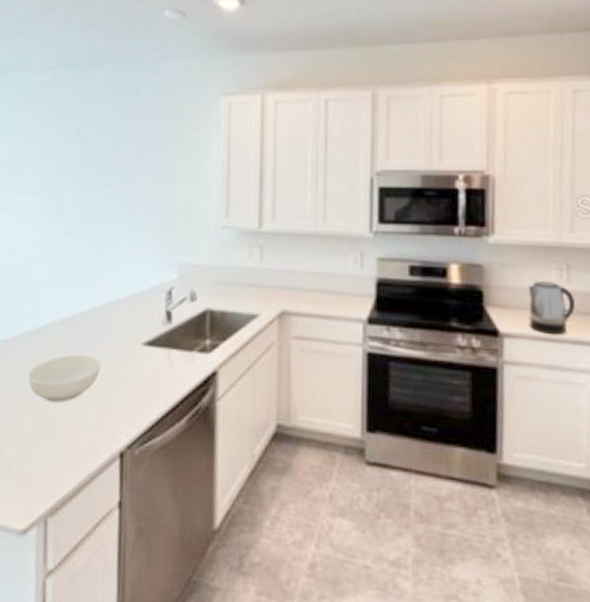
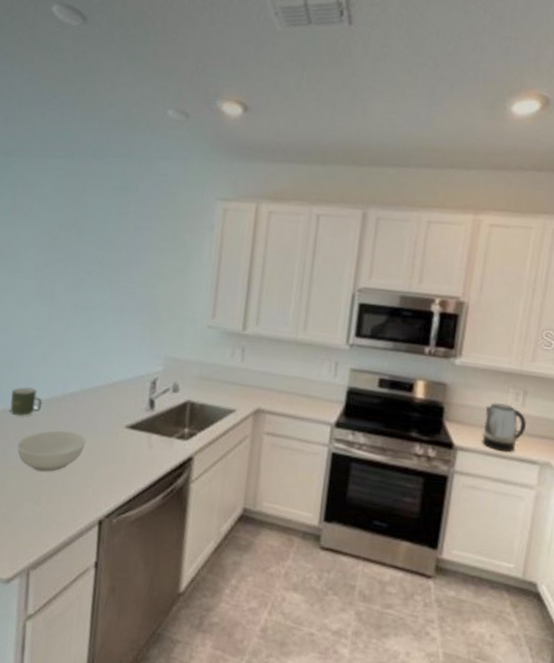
mug: none [19,310,52,343] -> present [10,387,42,417]

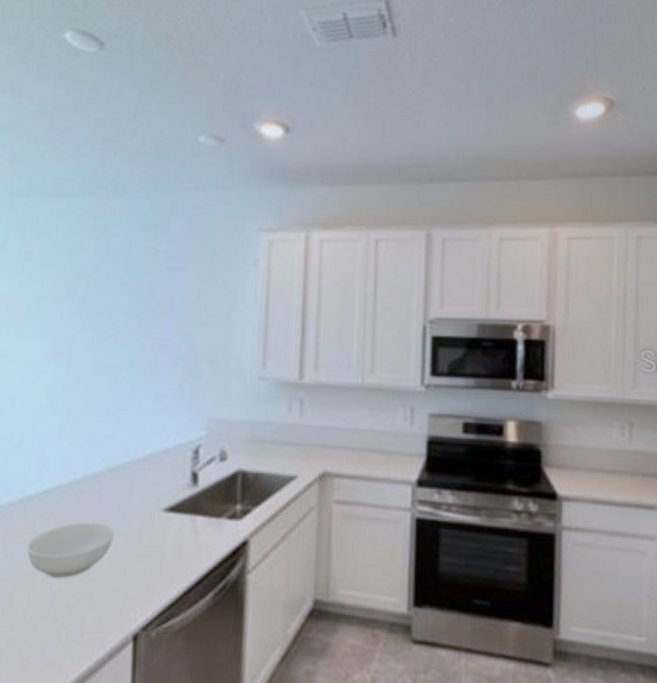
mug: present [10,387,42,417] -> none [18,471,58,509]
kettle: present [482,403,526,452] -> none [588,440,637,497]

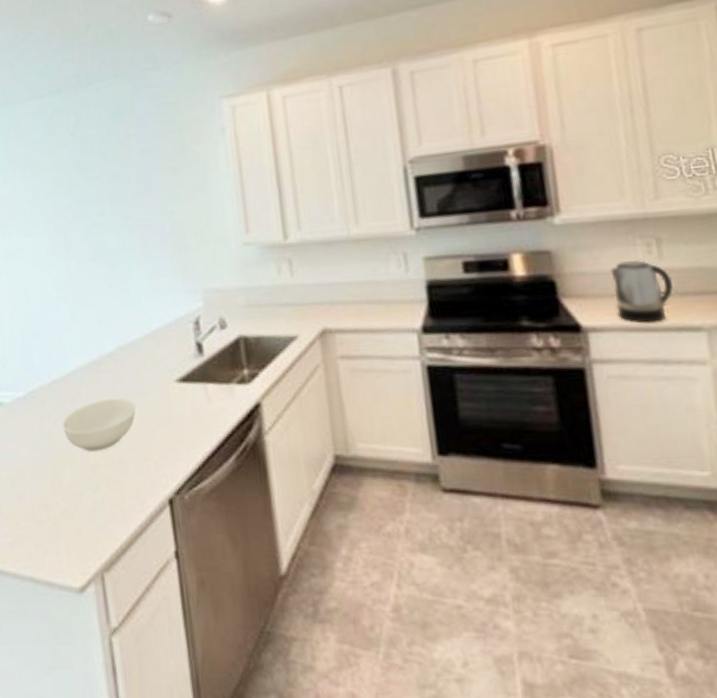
kettle: none [588,440,637,497] -> present [610,260,673,323]

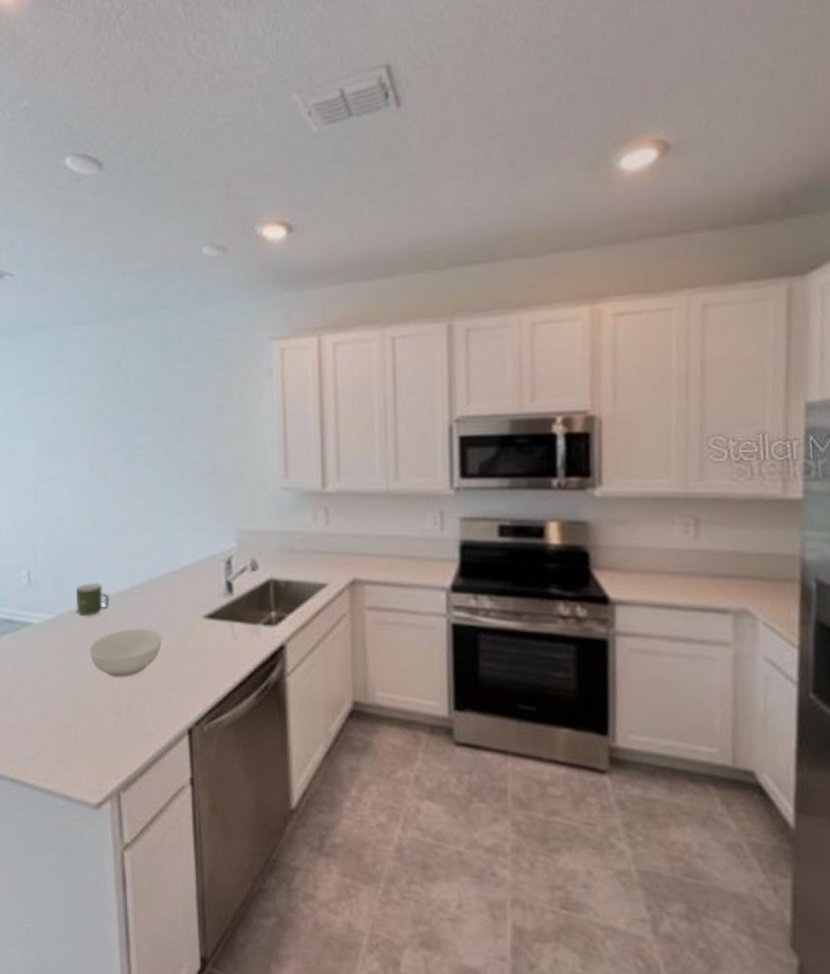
mug: none [44,356,80,392] -> present [75,583,109,617]
kettle: present [610,260,673,323] -> none [645,539,705,600]

